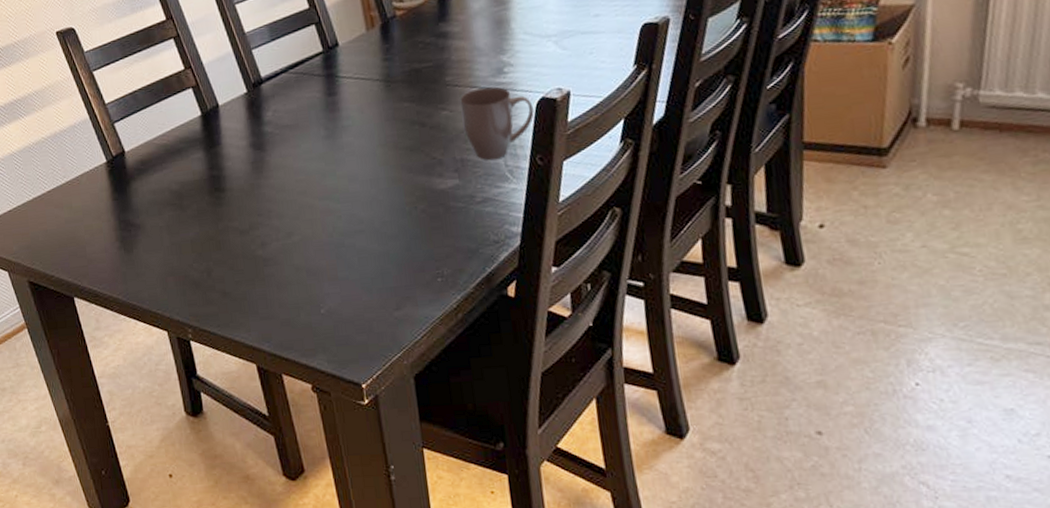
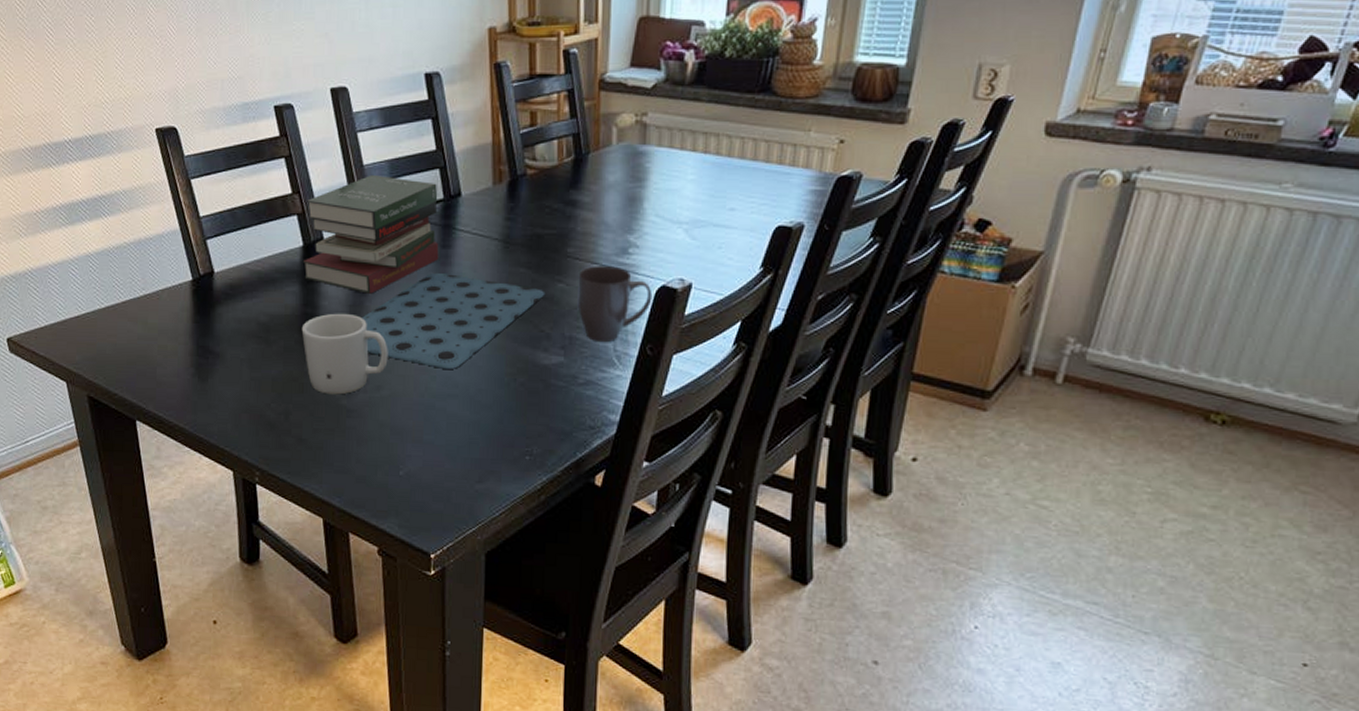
books: none [198,38,327,150] -> present [303,174,439,294]
mug: none [210,170,295,248] -> present [301,313,388,395]
placemat: none [264,119,432,208] -> present [362,272,545,369]

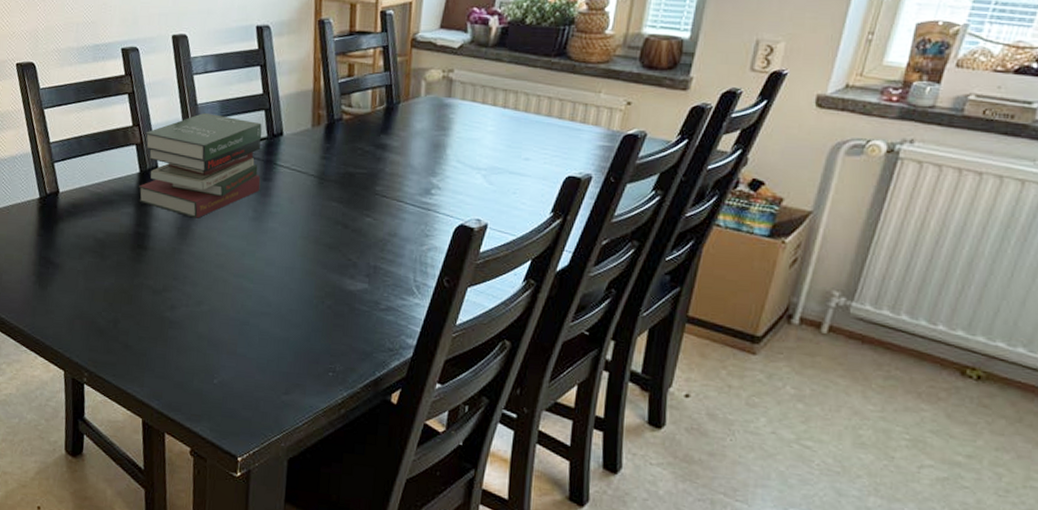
mug: present [301,313,388,395] -> none [133,234,210,308]
placemat: present [362,272,545,369] -> none [188,202,354,290]
mug: present [578,266,653,342] -> none [383,204,451,273]

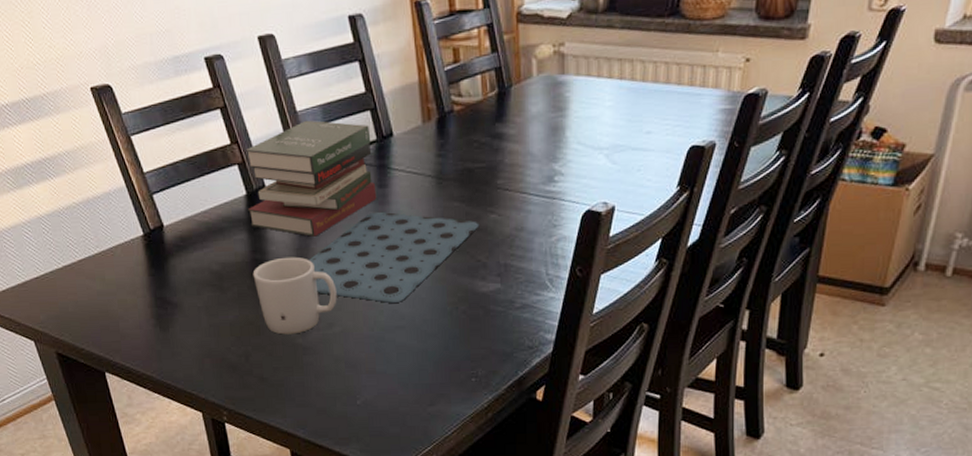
mug: none [133,234,210,308] -> present [252,256,337,335]
placemat: none [188,202,354,290] -> present [309,211,479,303]

